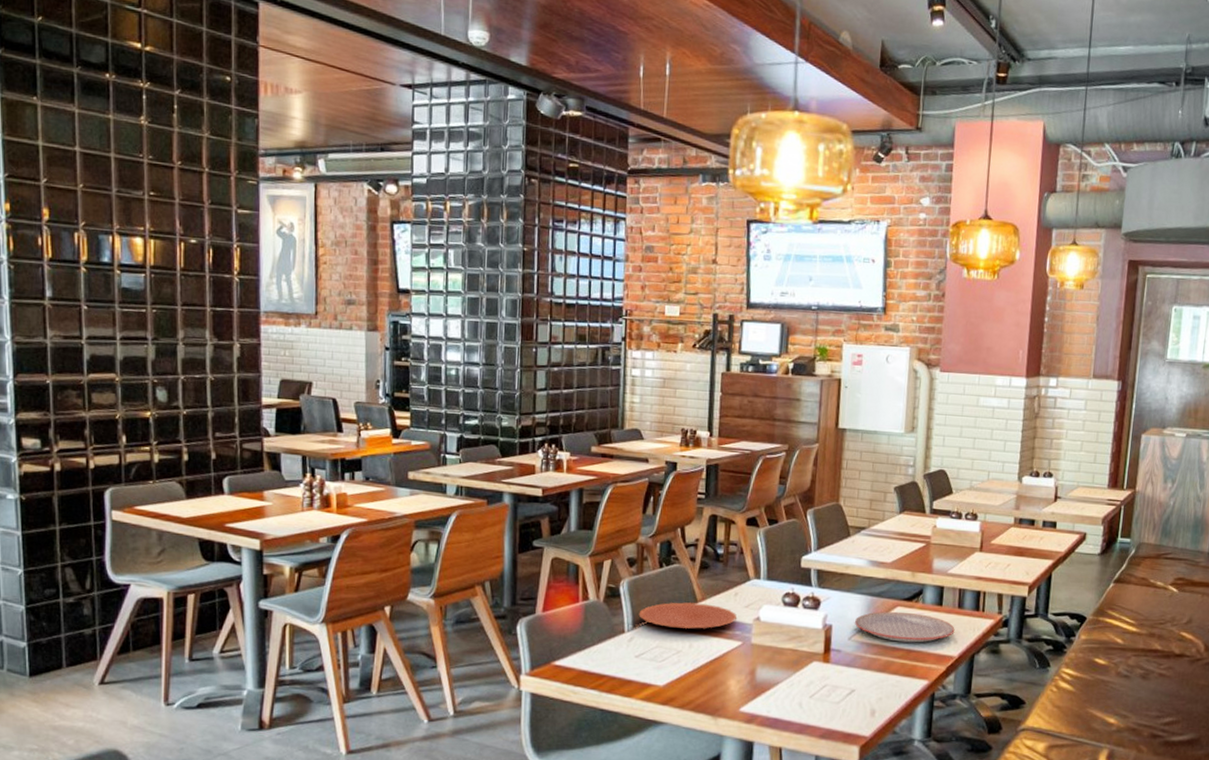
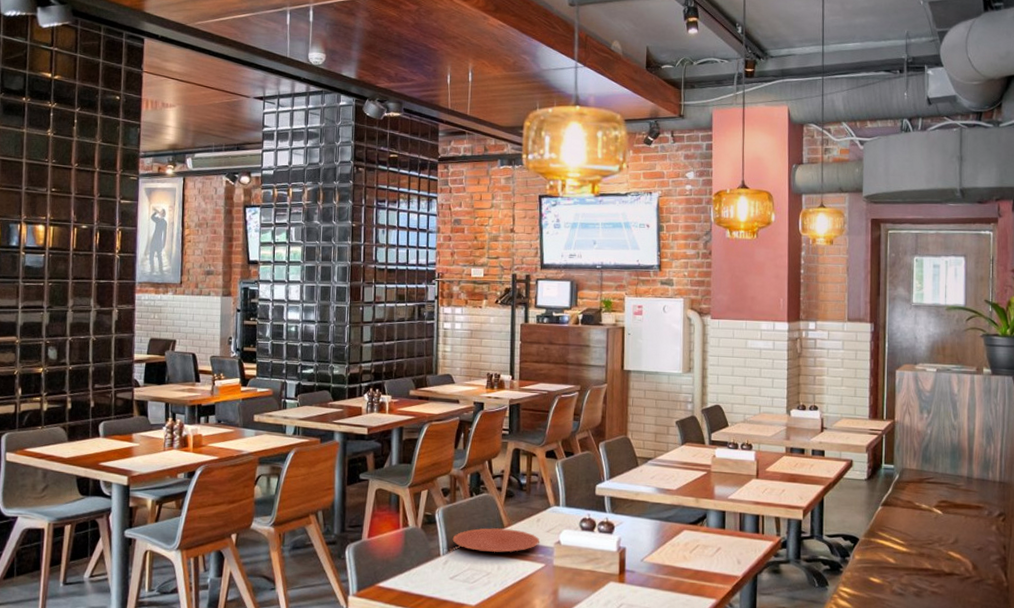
plate: present [855,611,955,643] -> none [646,534,738,564]

